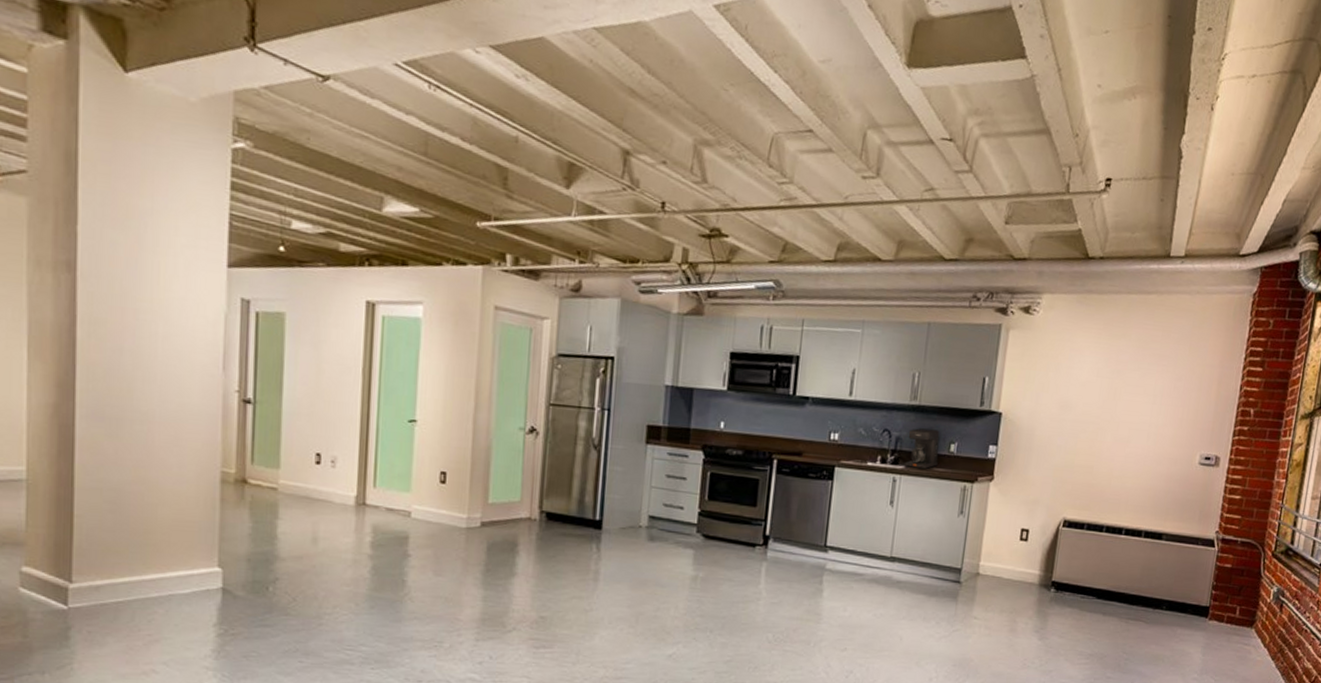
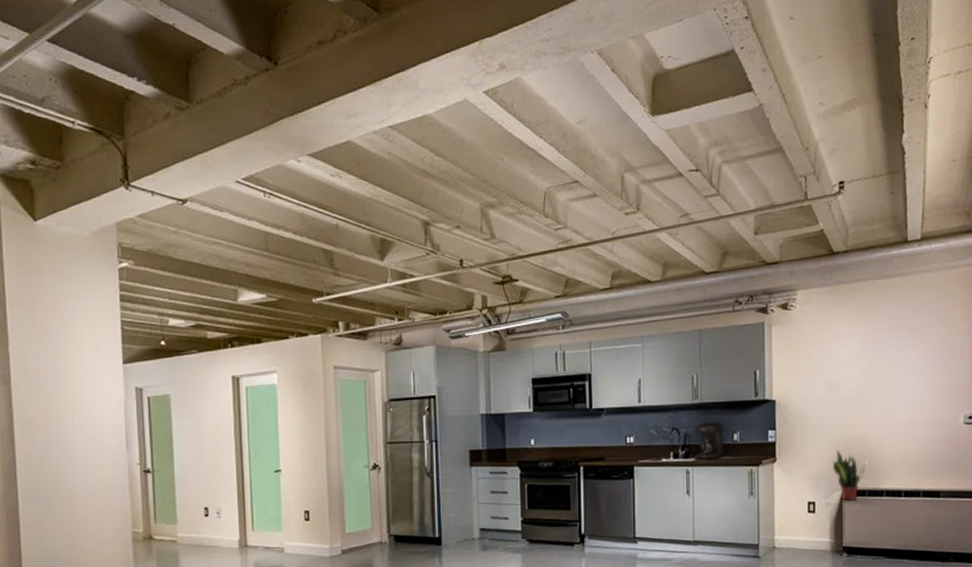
potted plant: none [1053,475,1090,533] -> present [832,450,867,501]

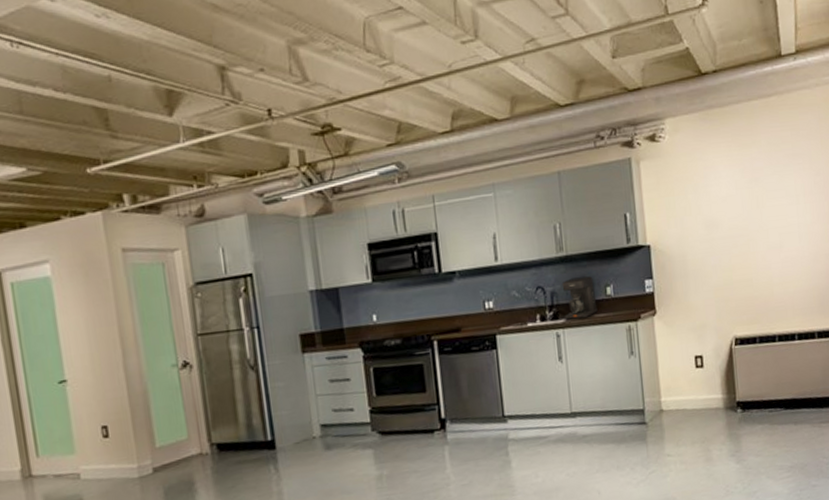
potted plant: present [832,450,867,501] -> none [718,294,755,351]

